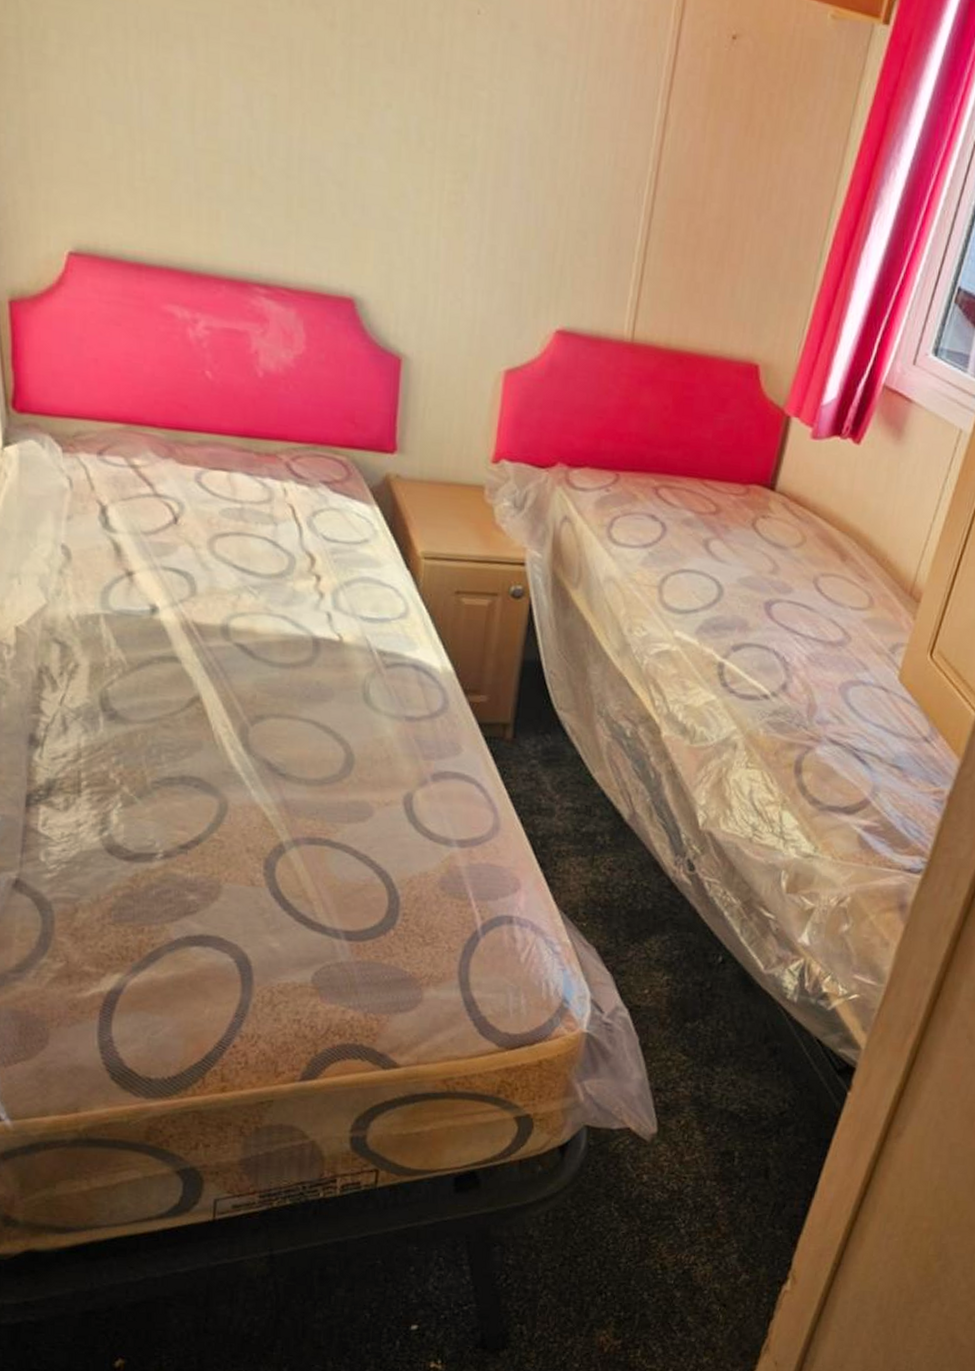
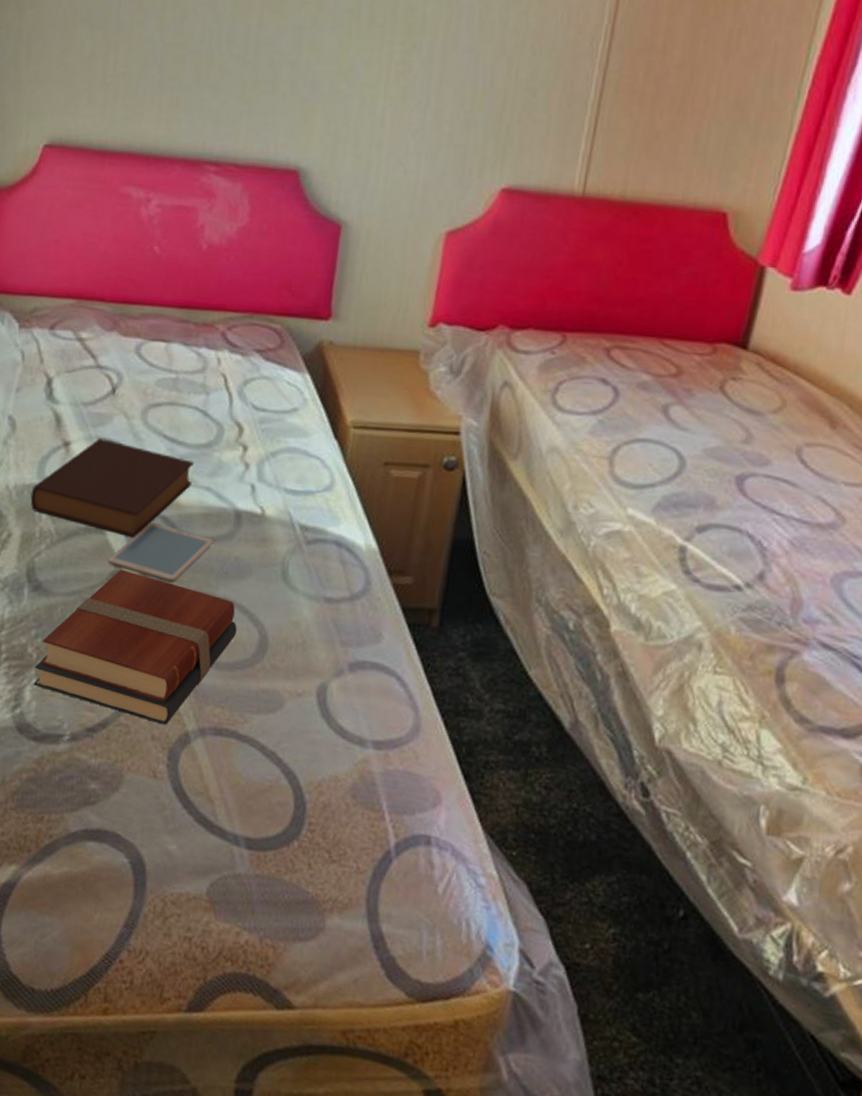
book: none [96,568,268,665] -> present [30,438,195,538]
books: none [119,696,323,838] -> present [34,569,237,725]
tablet: none [185,650,294,707] -> present [107,522,214,583]

